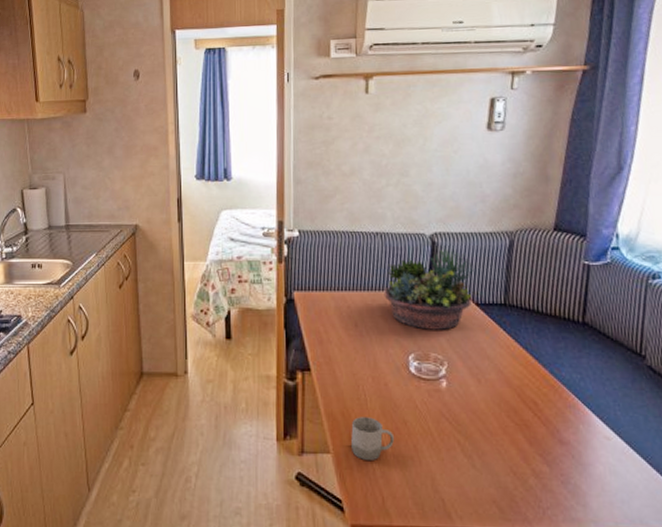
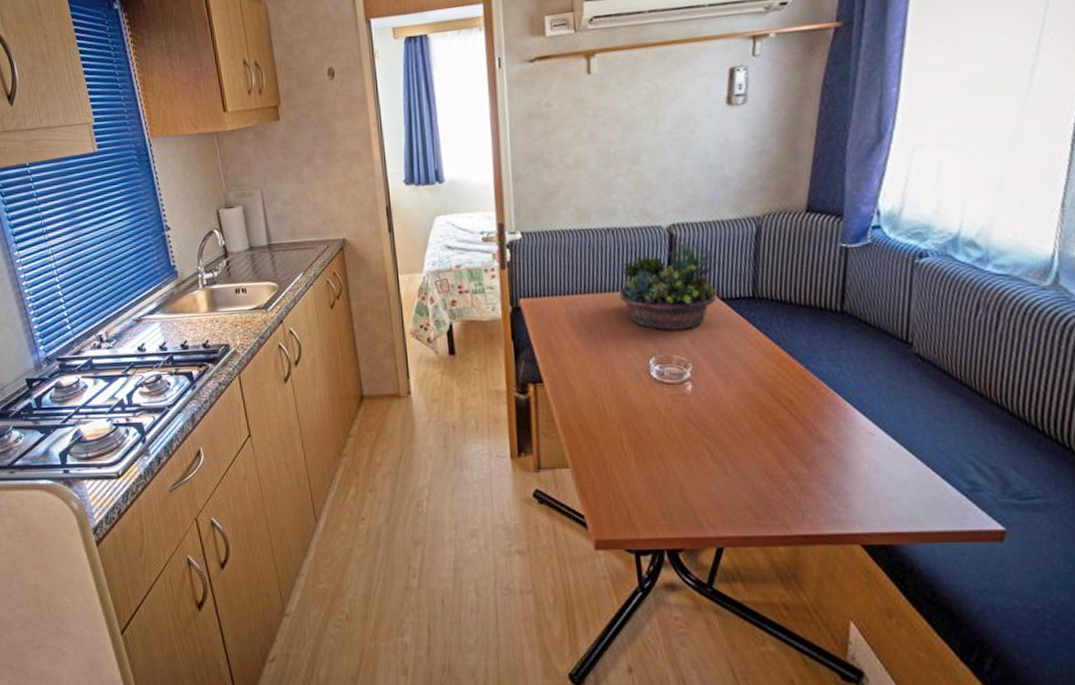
cup: present [351,417,394,462] -> none [590,427,637,474]

